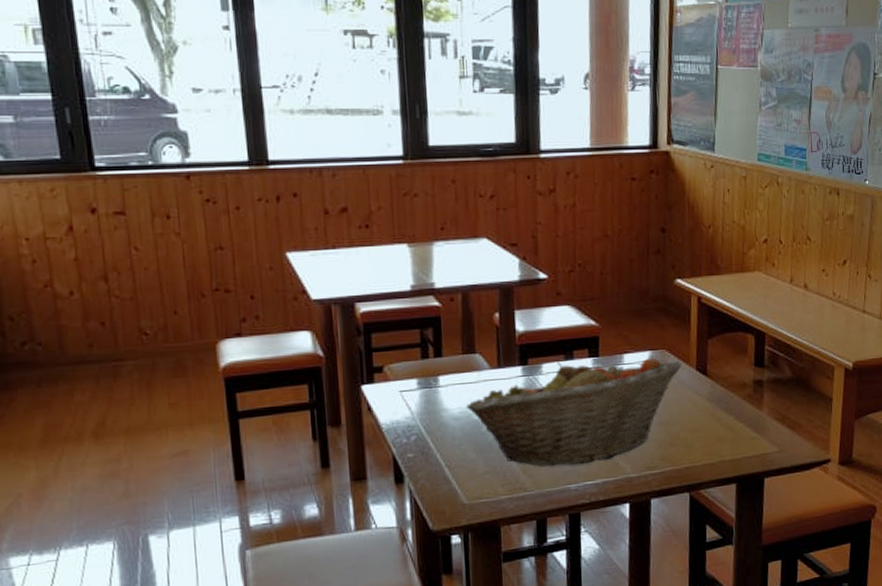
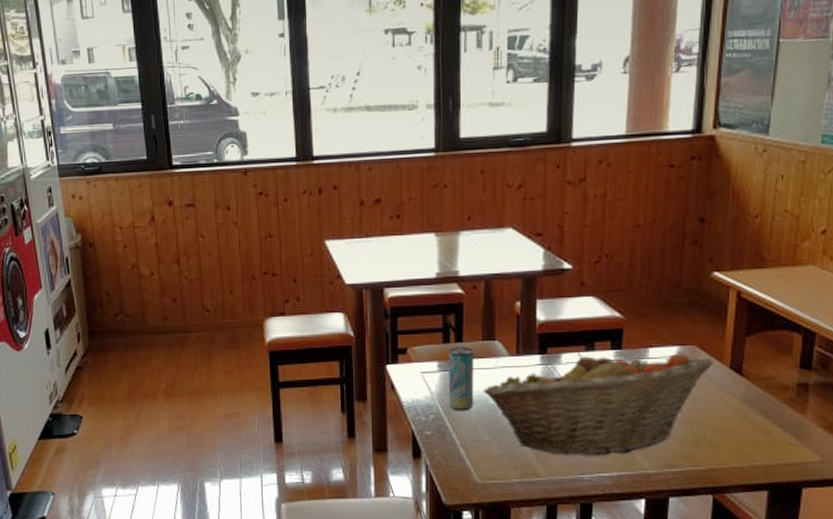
beverage can: none [428,361,457,430] -> present [448,347,474,411]

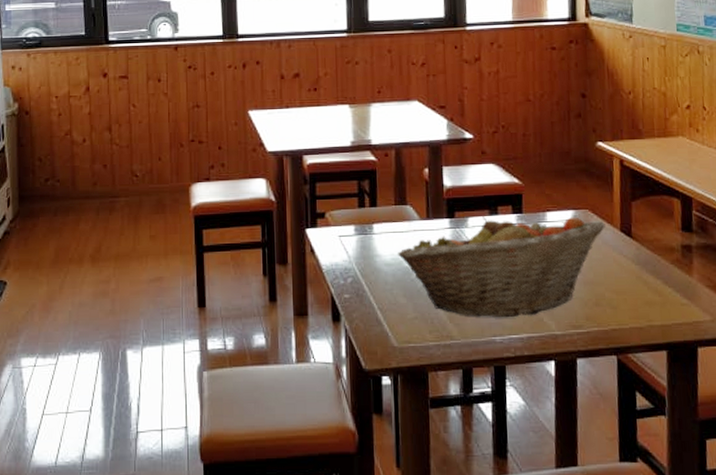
beverage can: present [448,347,474,411] -> none [364,211,389,274]

